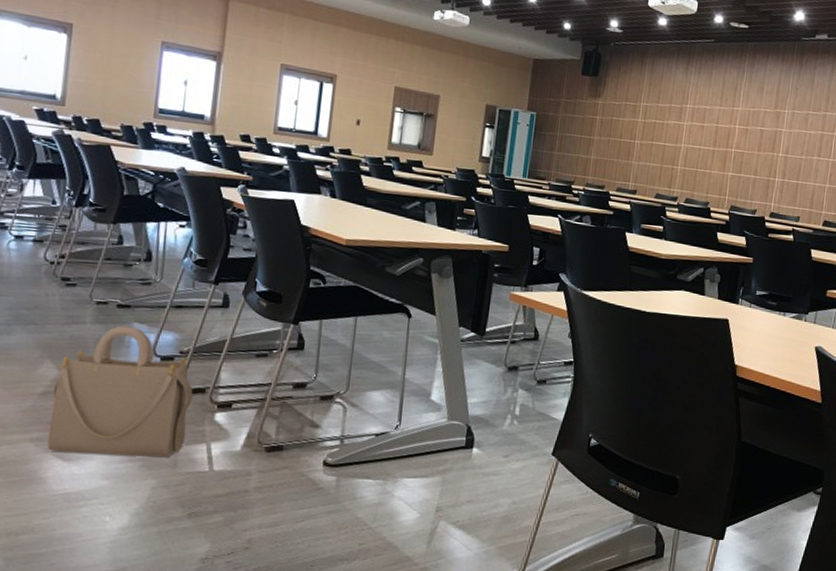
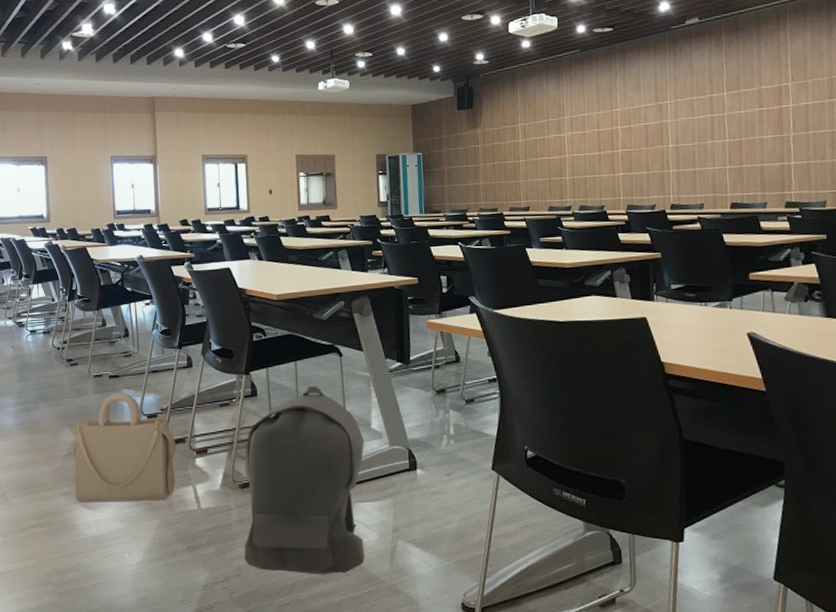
backpack: none [257,346,422,554] -> present [244,386,366,575]

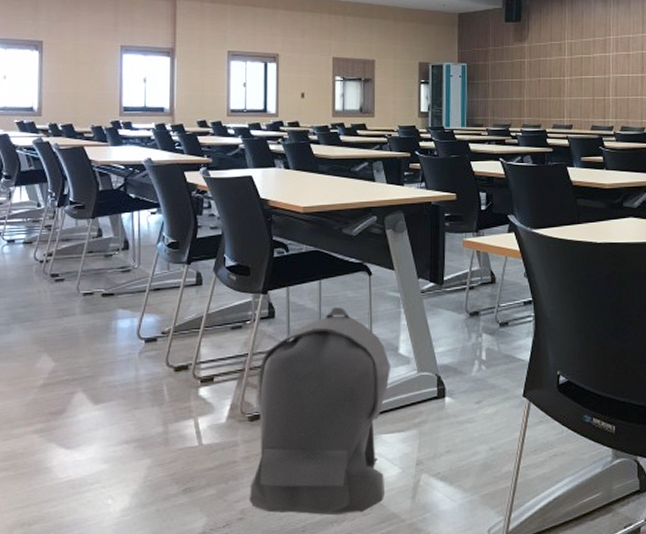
handbag: present [73,392,177,502] -> none [50,313,178,440]

